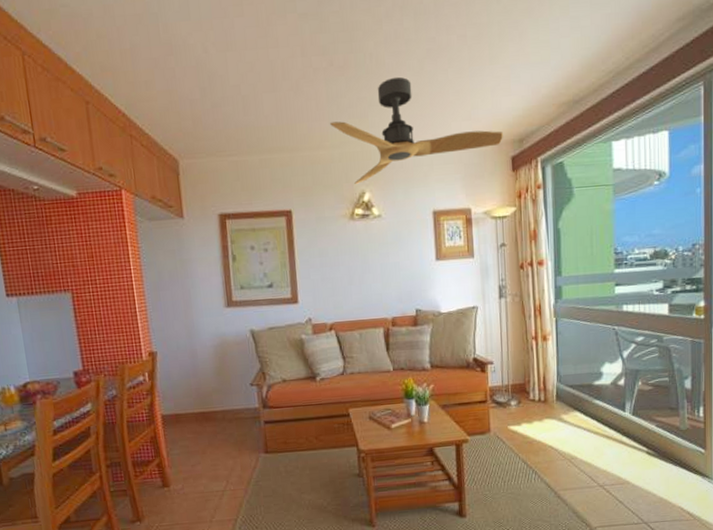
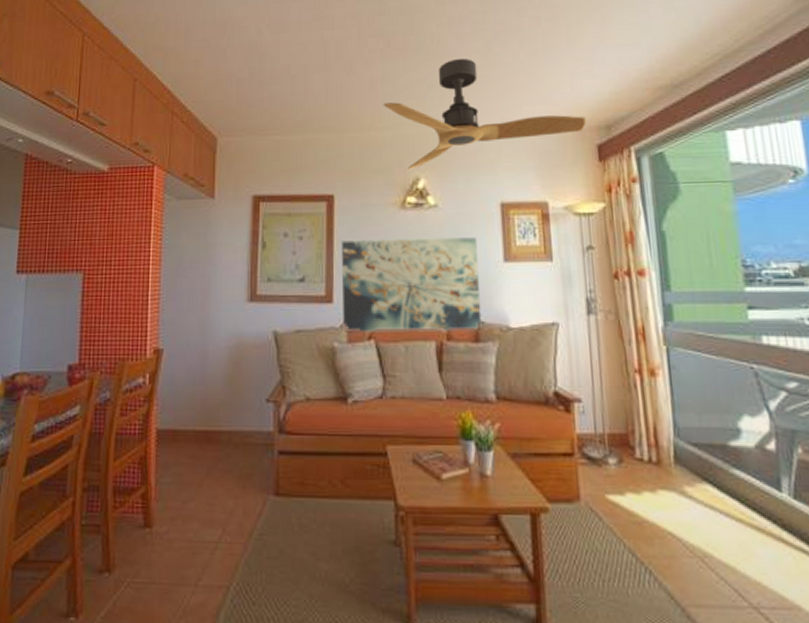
wall art: none [302,241,419,326] -> present [342,237,482,333]

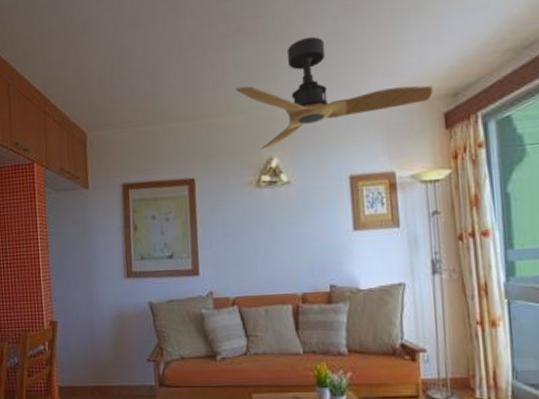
wall art: present [342,237,482,333] -> none [204,209,334,300]

